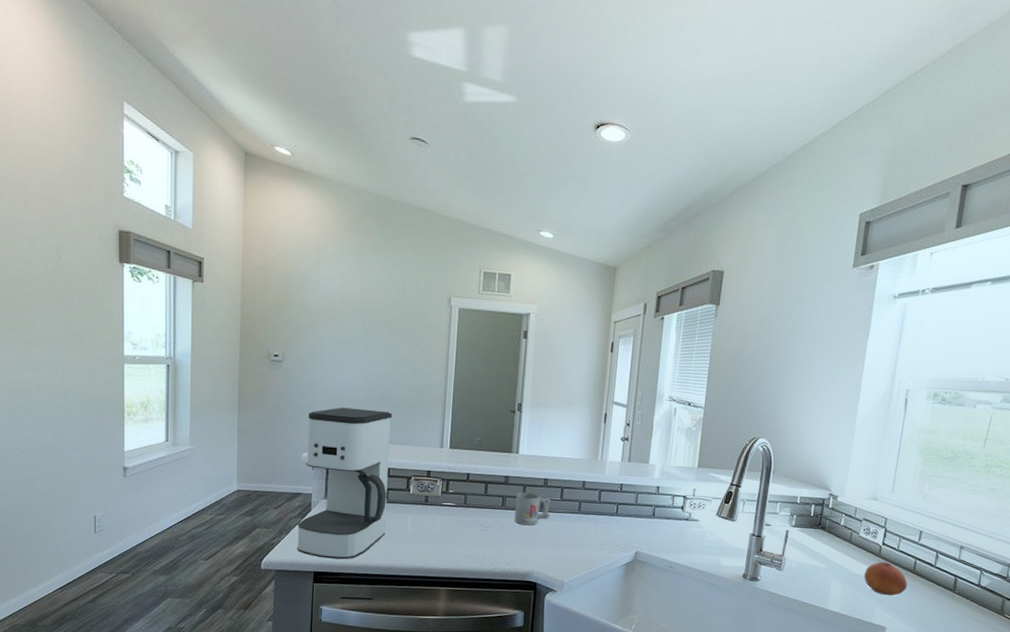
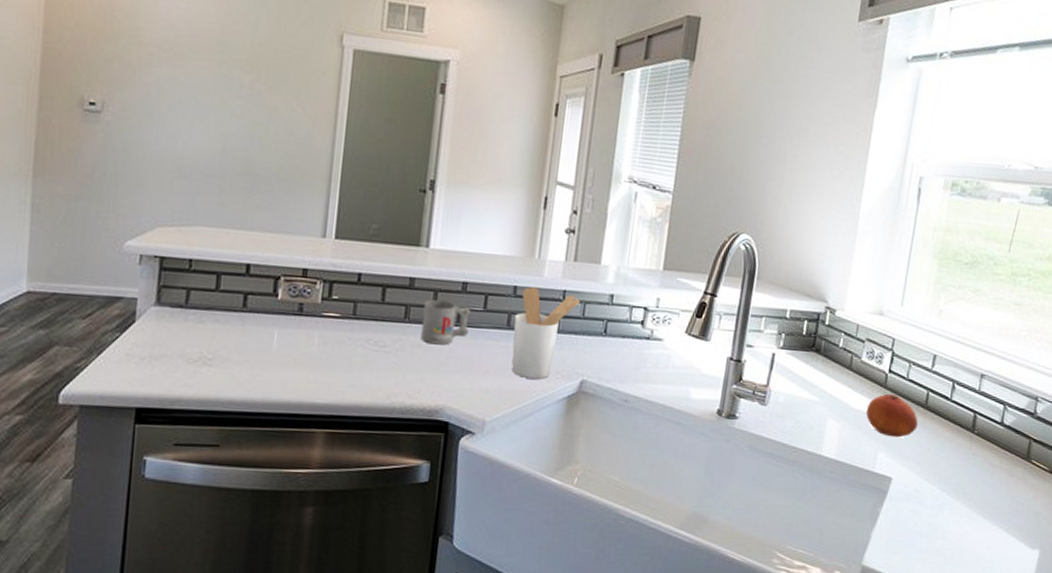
coffee maker: present [297,407,393,560] -> none [112,178,257,391]
utensil holder: none [583,482,633,551] -> present [511,287,580,379]

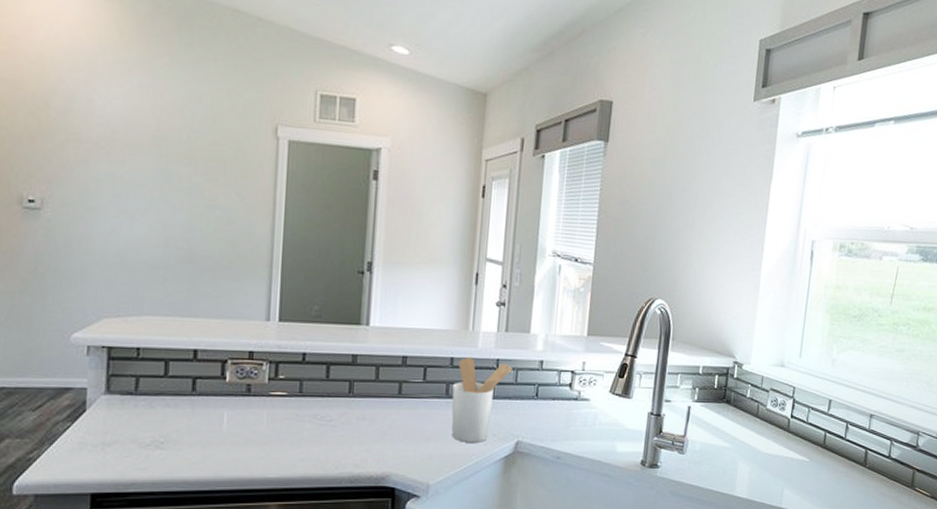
mug: present [420,299,471,345] -> none [365,374,411,416]
fruit: present [865,393,918,438] -> none [772,436,818,476]

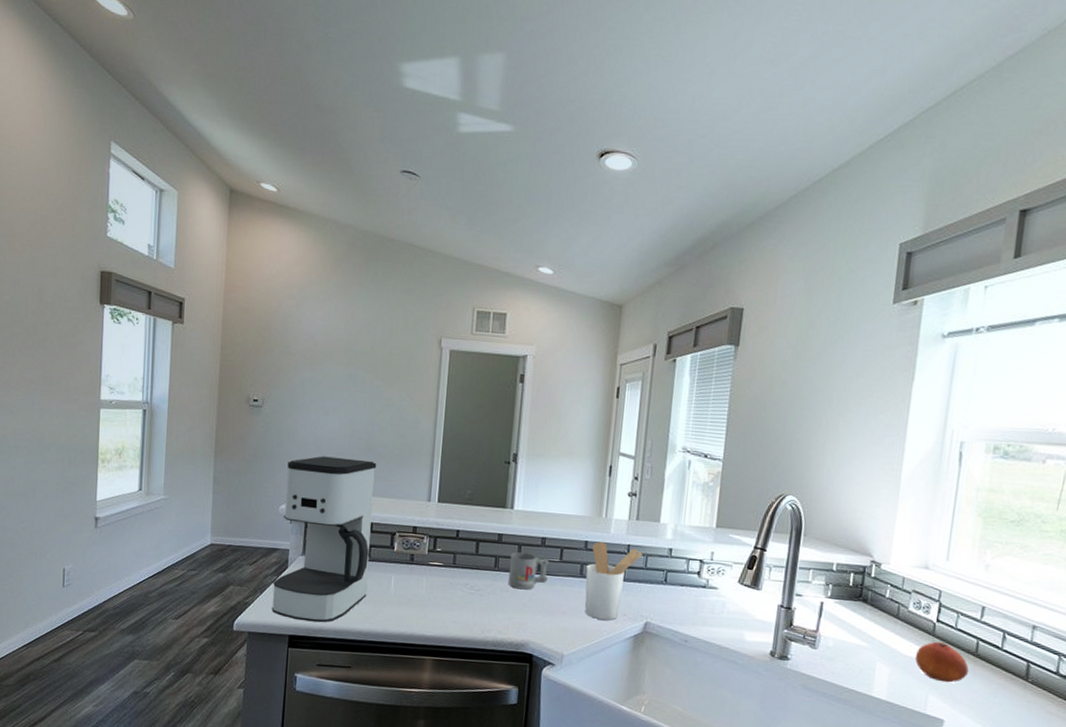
coffee maker: none [65,270,200,475] -> present [271,456,377,623]
mug: none [365,374,411,416] -> present [508,552,549,590]
fruit: none [772,436,818,476] -> present [914,641,969,683]

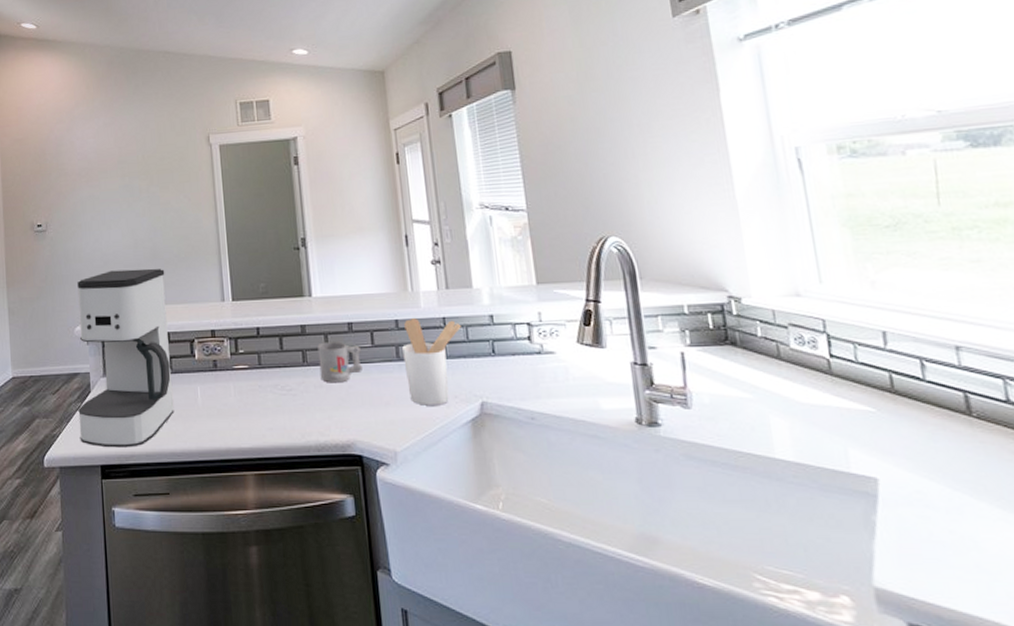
fruit: present [914,641,969,683] -> none [815,380,890,431]

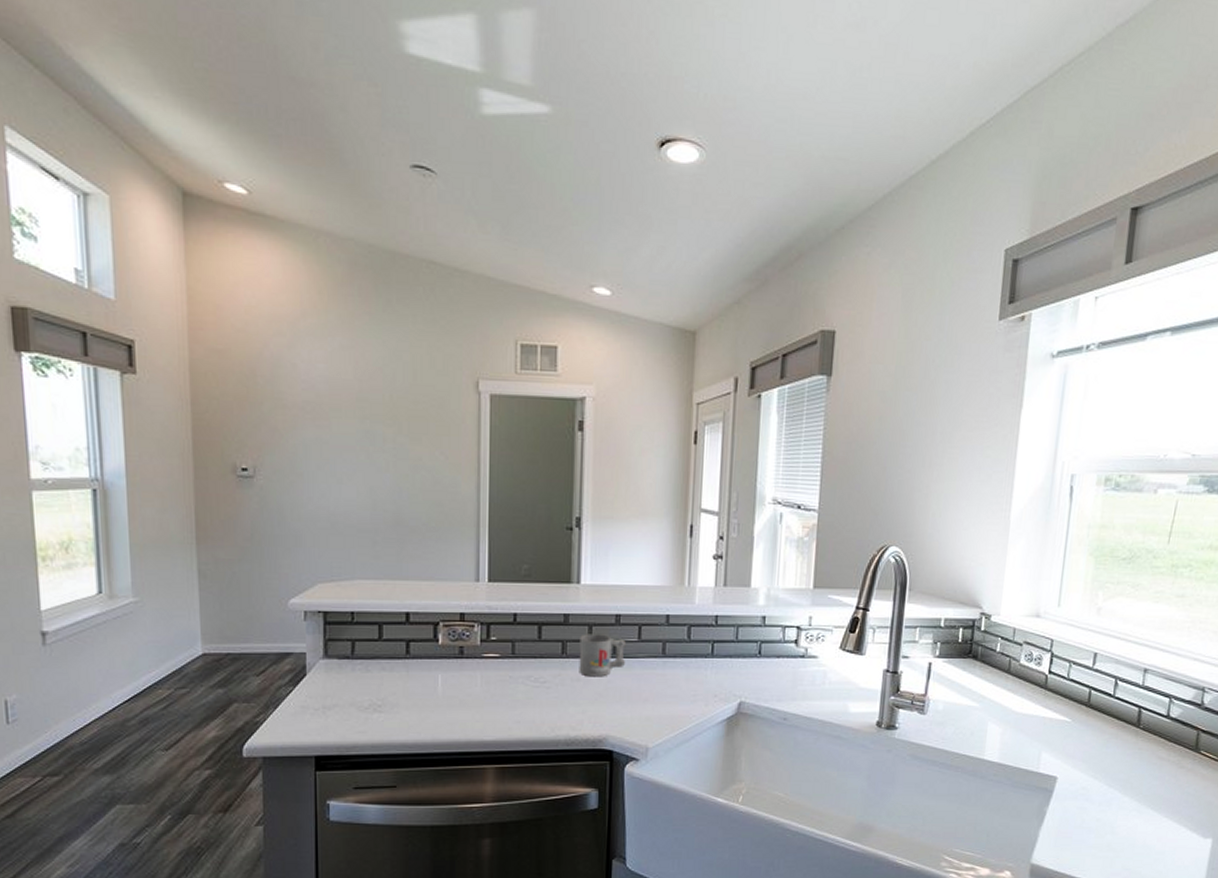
coffee maker: present [77,268,175,448] -> none [289,534,409,738]
utensil holder: present [402,318,461,406] -> none [669,615,732,703]

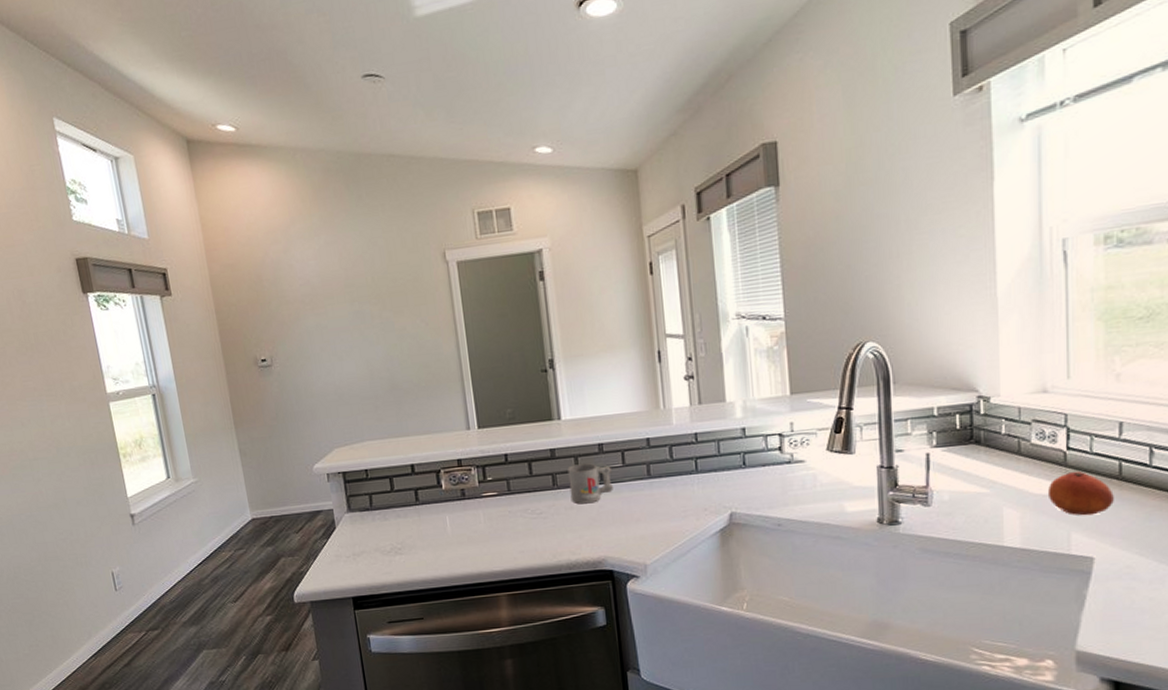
fruit: none [1027,694,1081,737] -> present [1047,471,1114,516]

